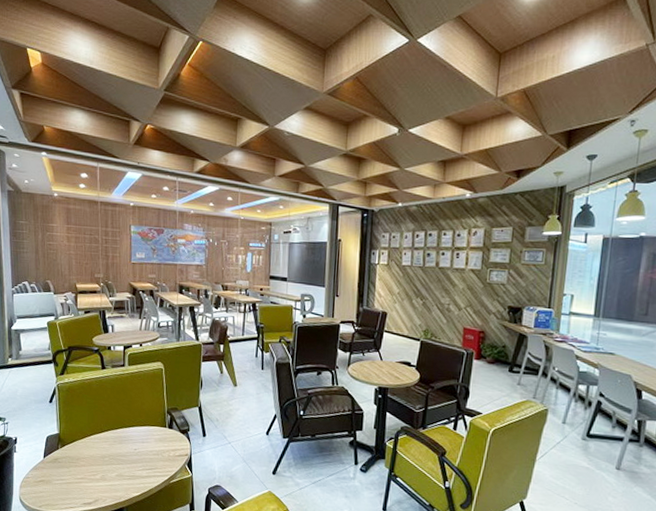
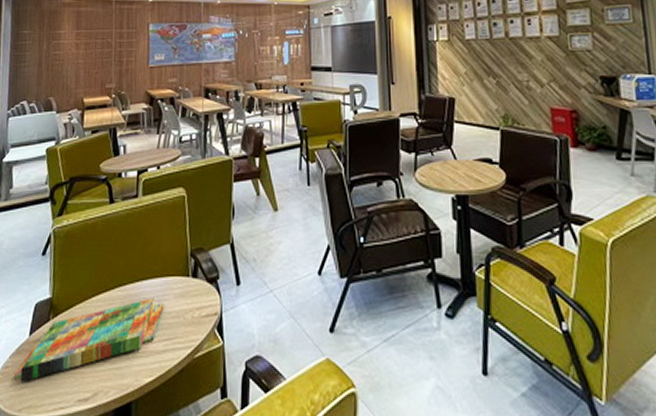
board game: none [34,439,147,489] -> present [14,298,165,382]

